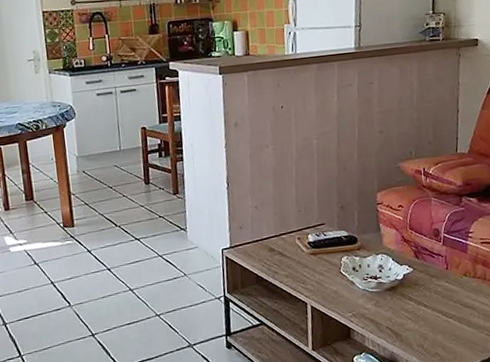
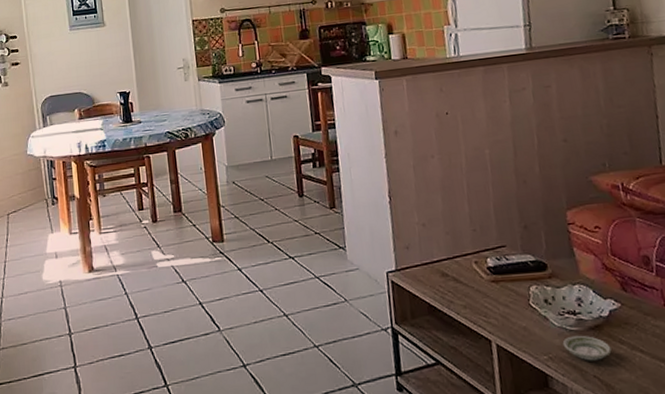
saucer: none [364,295,402,316] -> present [562,335,612,361]

